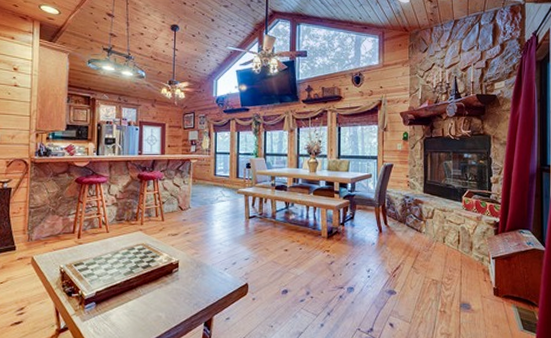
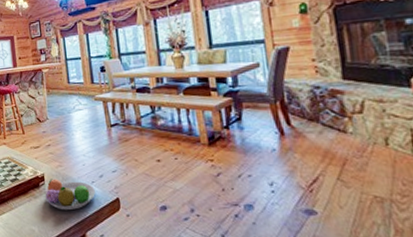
fruit bowl: none [177,265,227,296] -> present [45,179,95,211]

